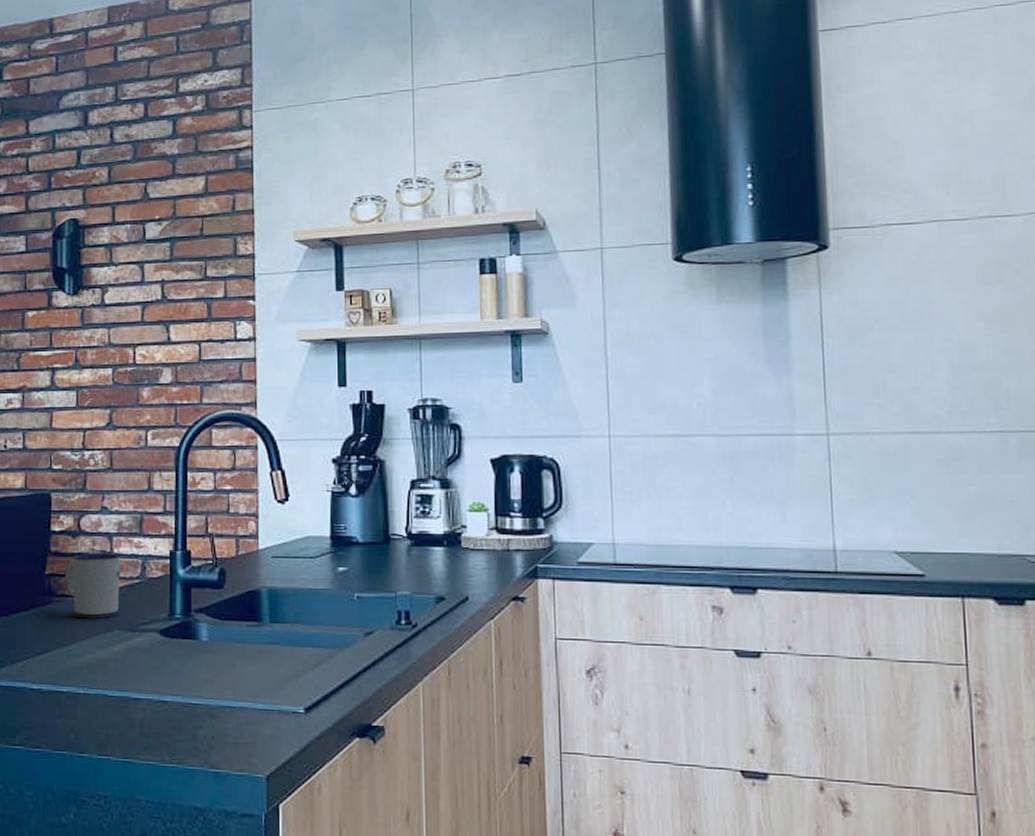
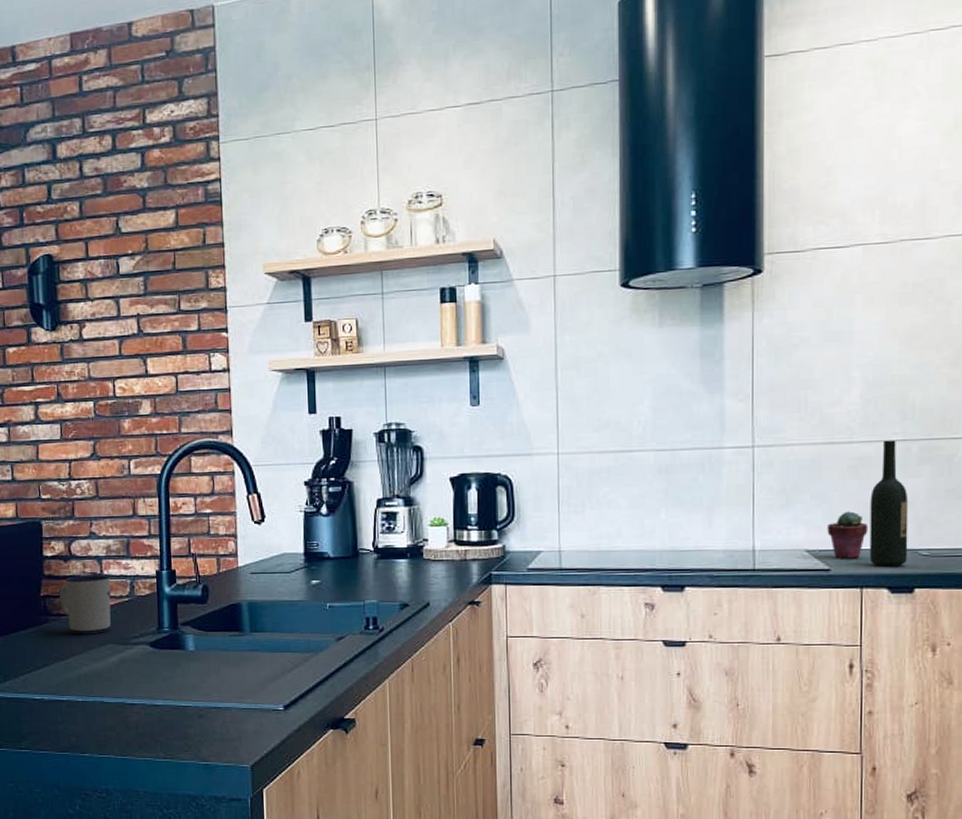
potted succulent: none [918,509,966,564] -> present [827,511,868,559]
wine bottle: none [966,431,1015,574] -> present [869,440,909,567]

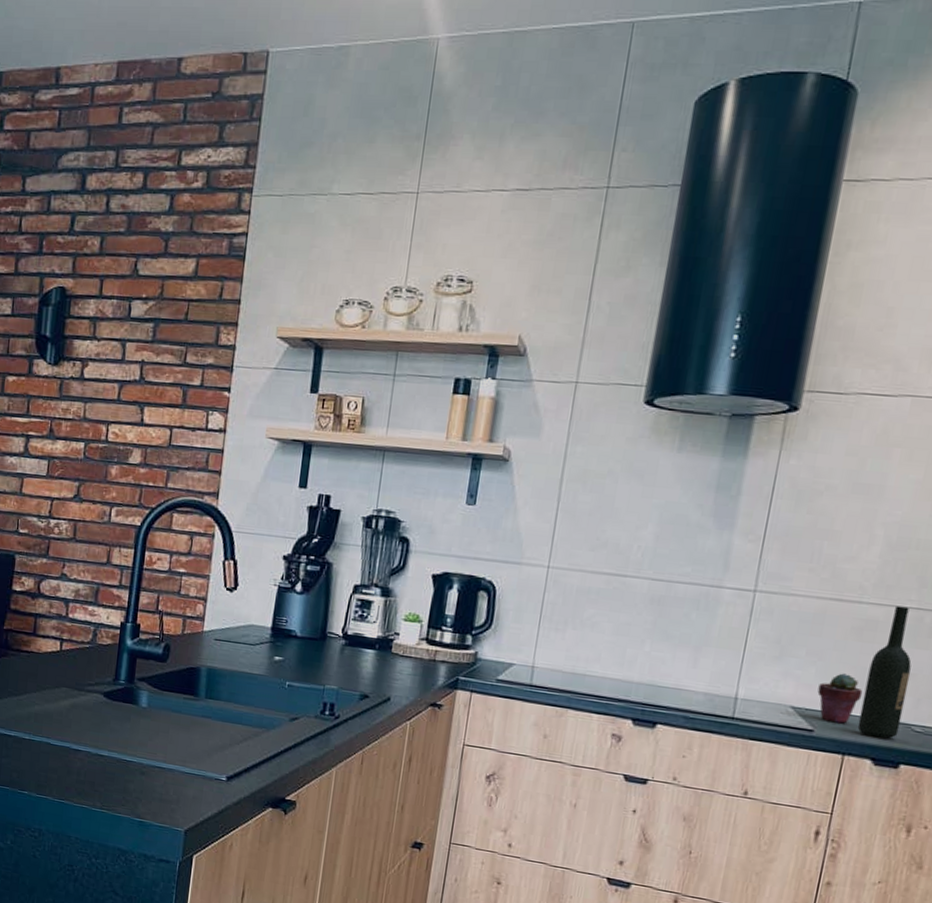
mug: present [58,575,111,635] -> none [21,614,74,675]

